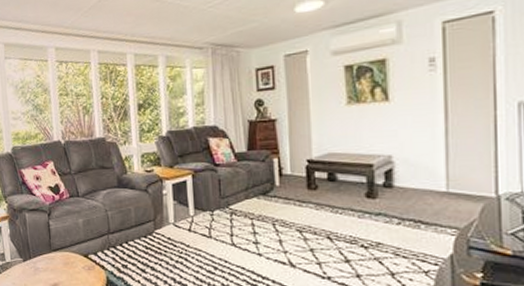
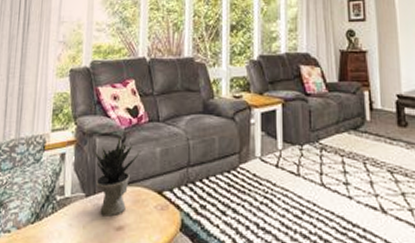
potted plant: none [26,211,65,276] -> present [95,136,140,217]

